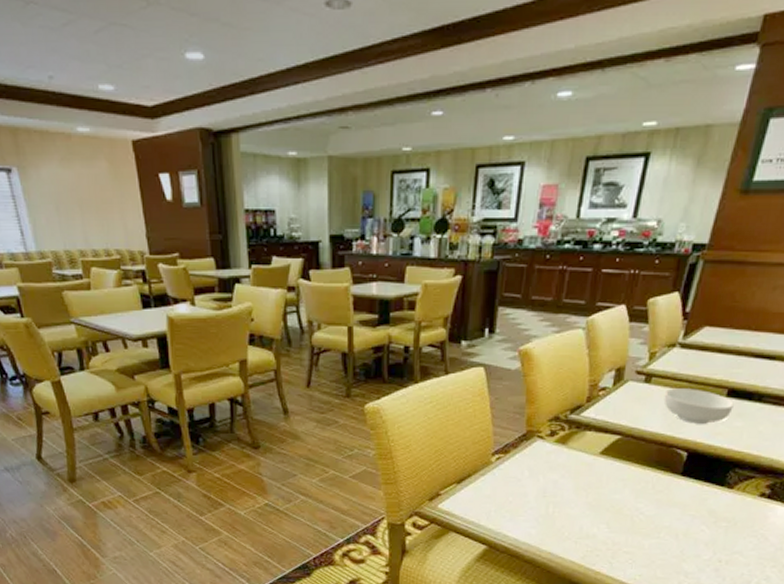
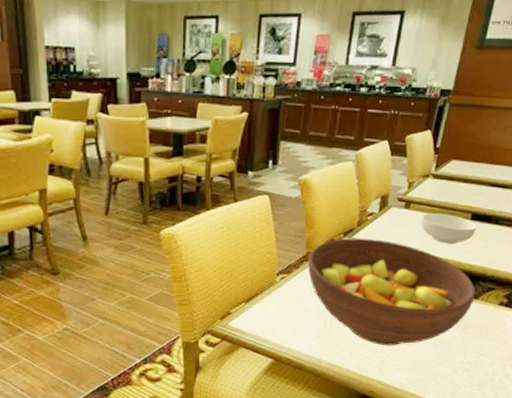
fruit bowl: none [527,415,730,538] -> present [307,238,476,346]

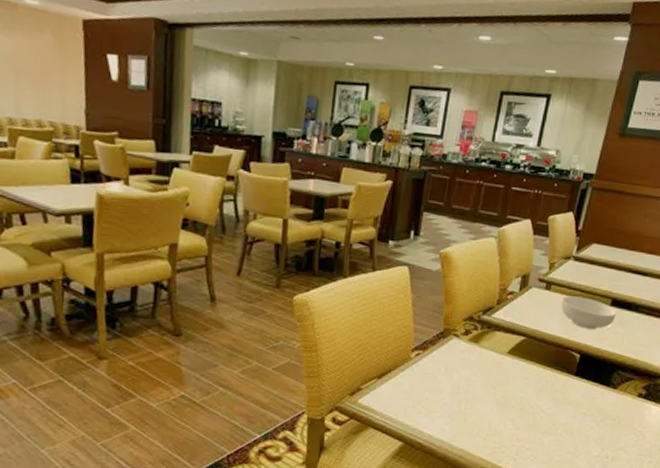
fruit bowl: present [307,238,476,346] -> none [444,316,615,434]

